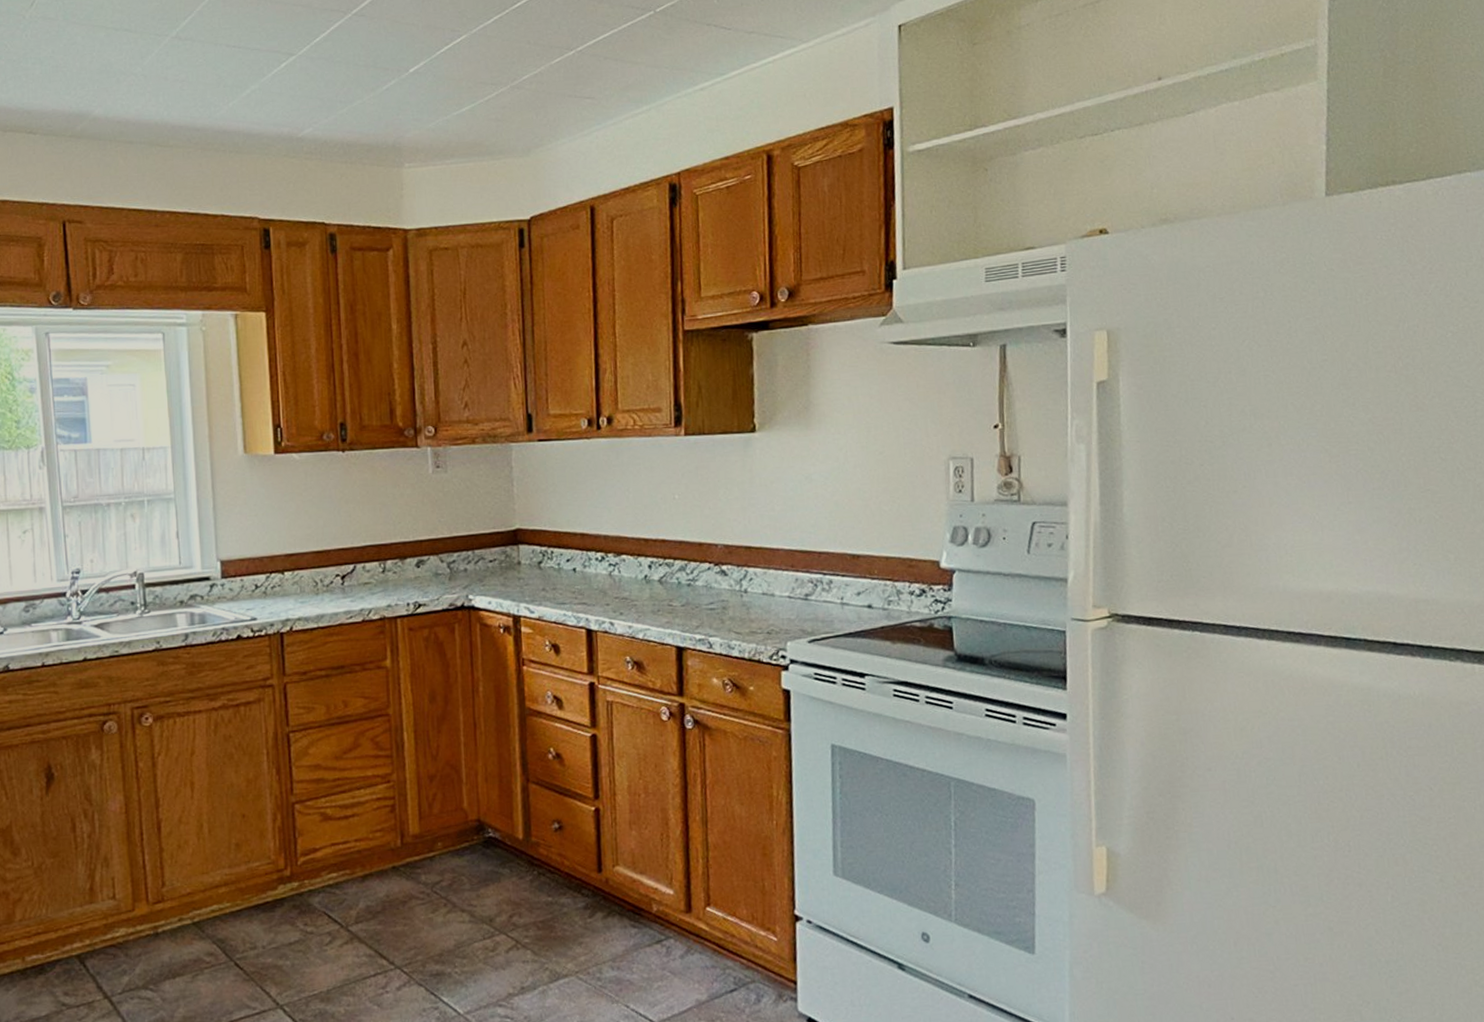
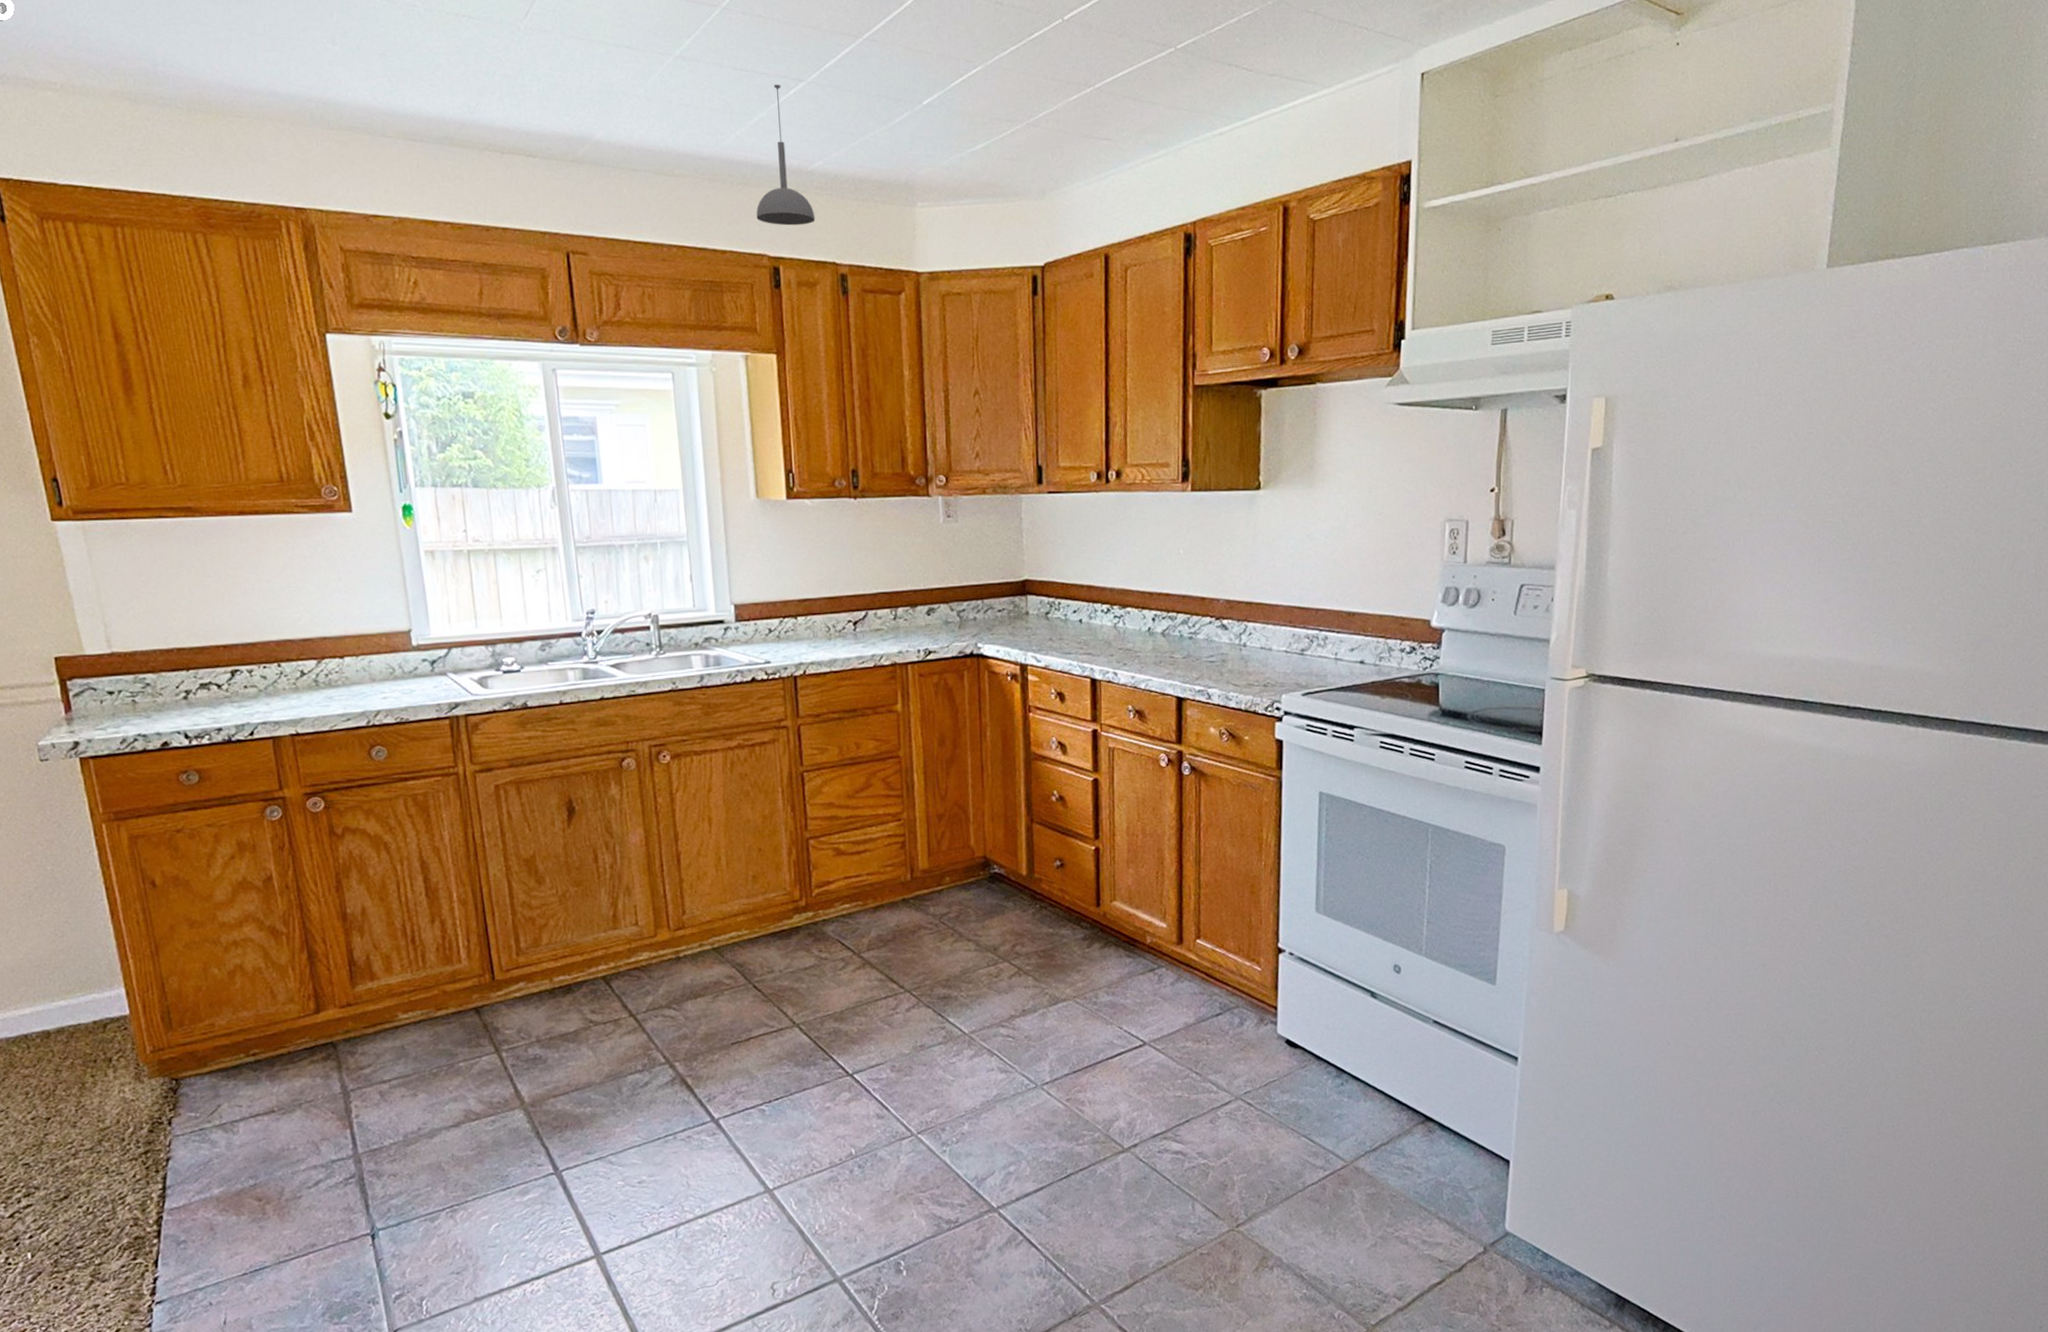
pendant light: none [247,58,305,190] -> present [756,84,816,226]

